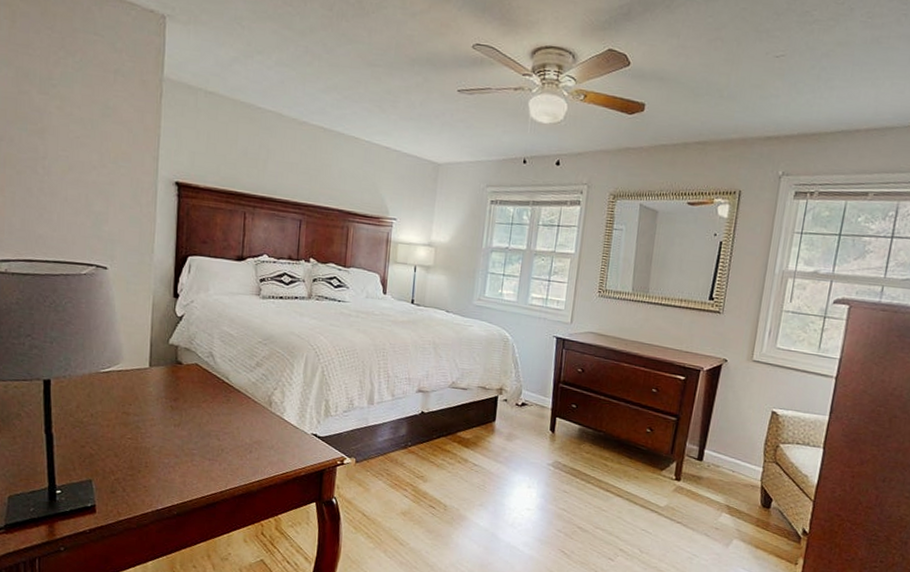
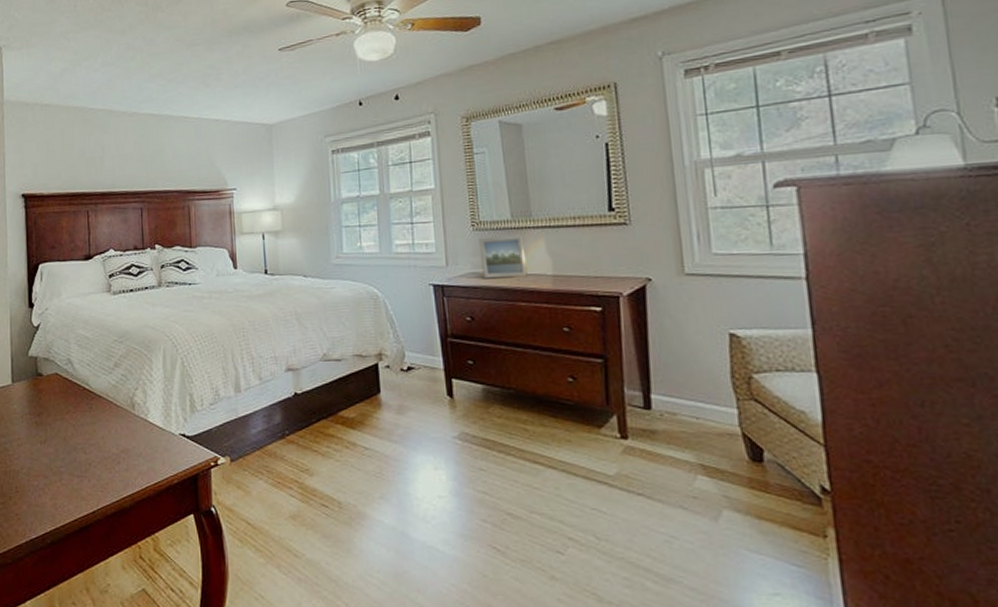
picture frame: none [598,303,637,343] -> present [478,235,528,279]

